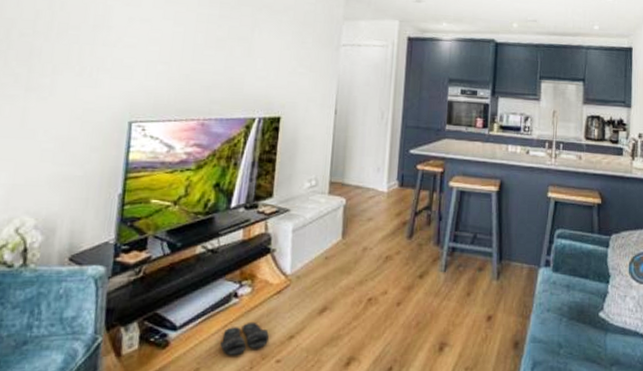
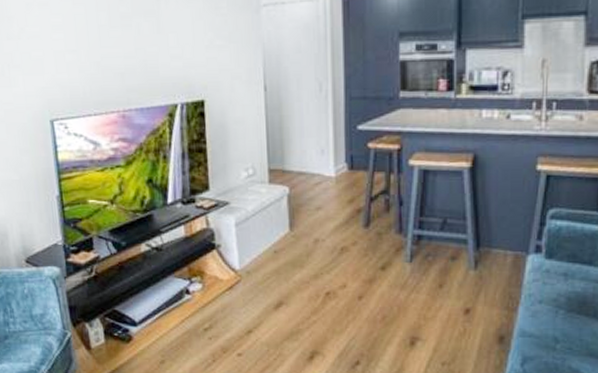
slippers: present [220,321,269,356] -> none [180,317,227,350]

